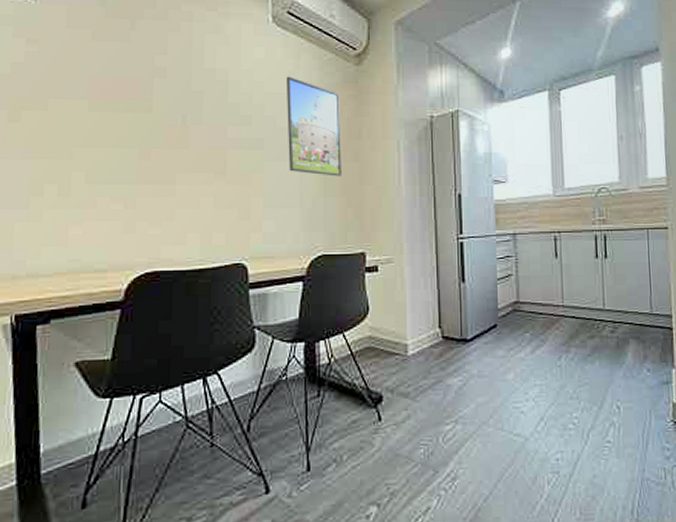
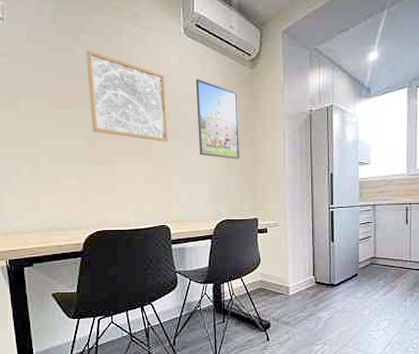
wall art: none [143,39,249,154] -> present [86,50,168,142]

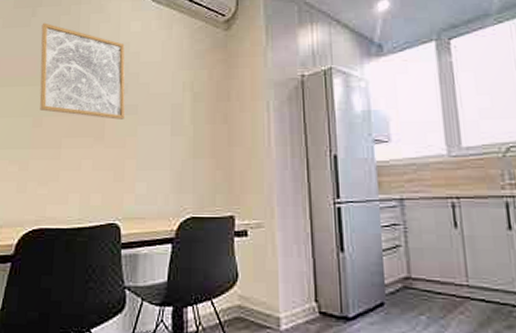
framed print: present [195,79,240,159] -> none [159,45,212,139]

